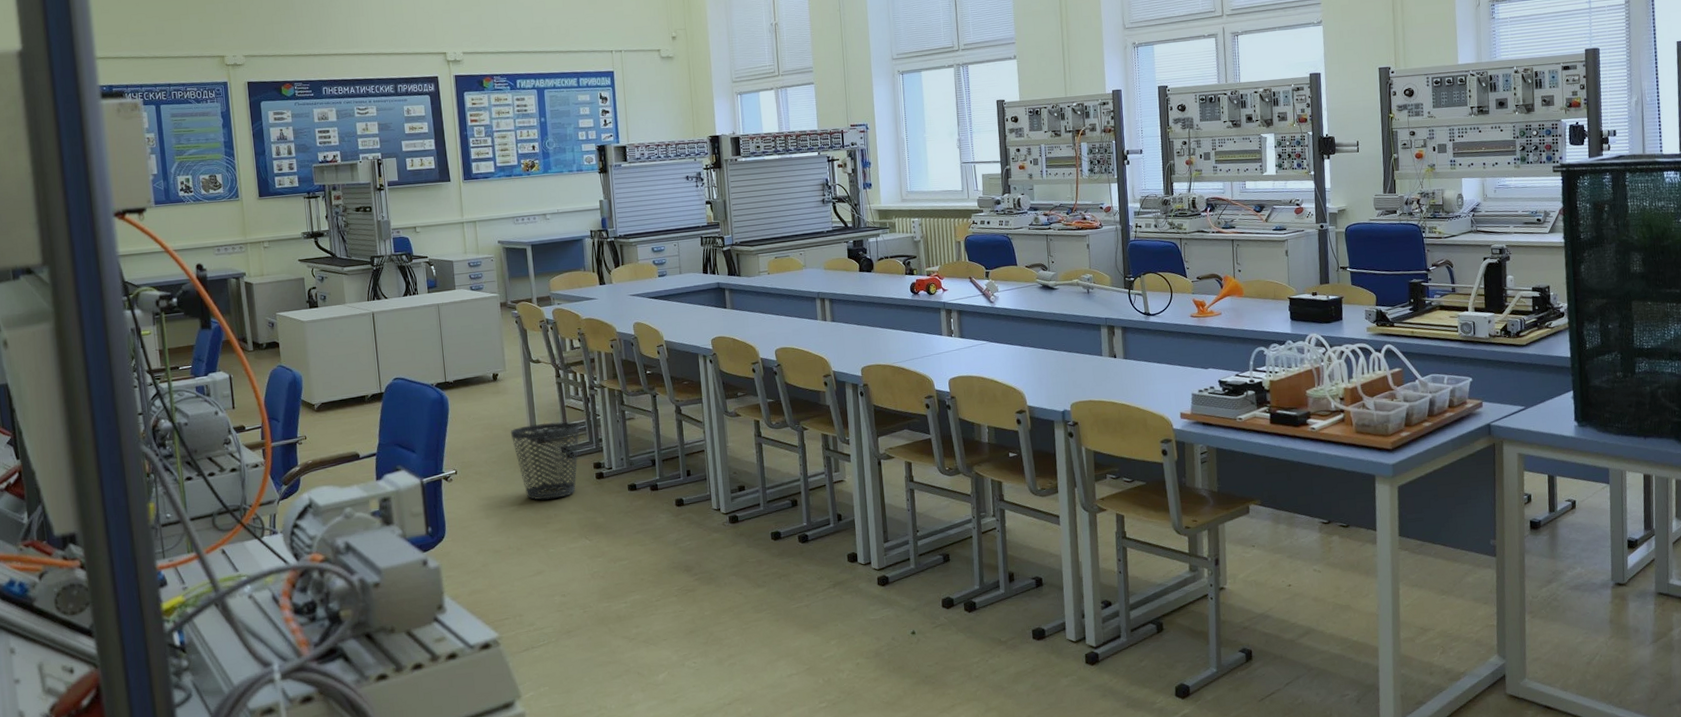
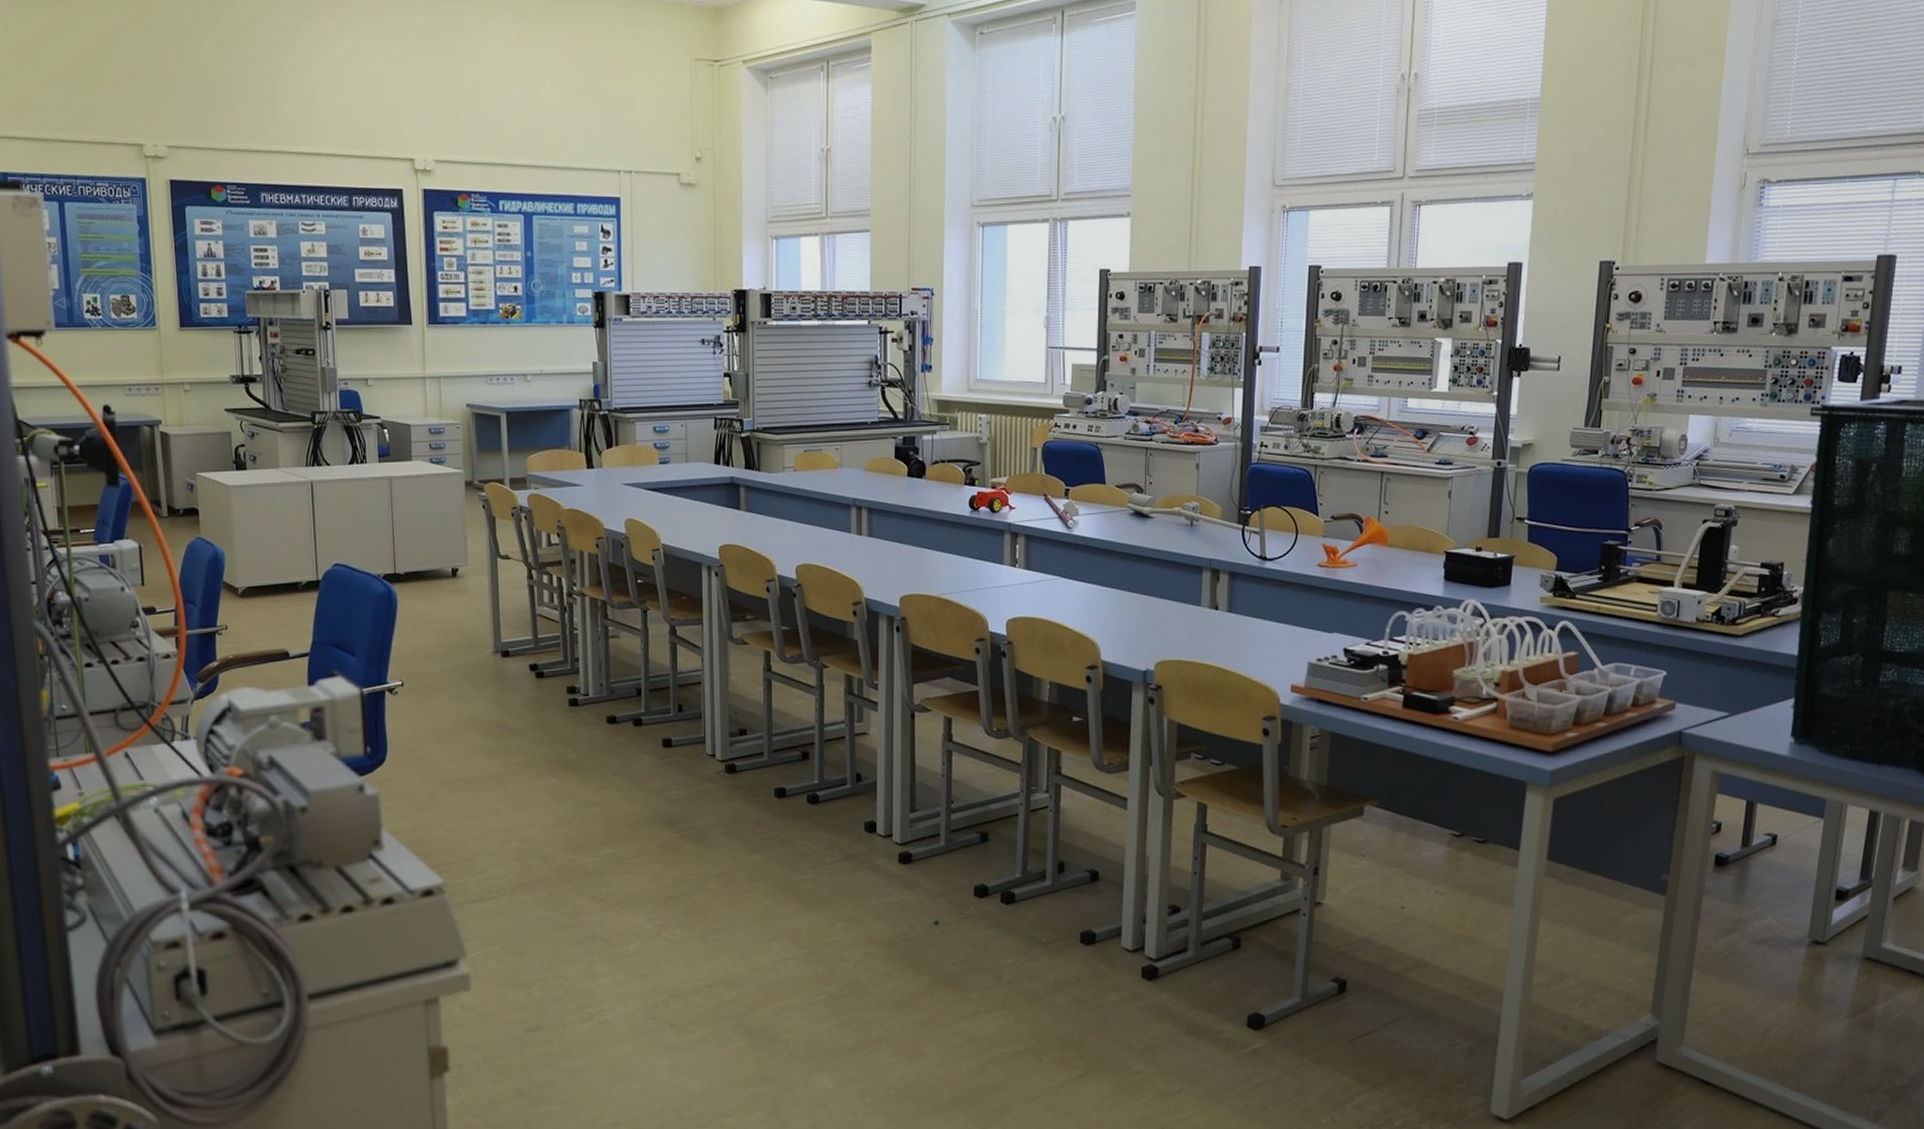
wastebasket: present [510,421,580,501] -> none [469,633,553,726]

